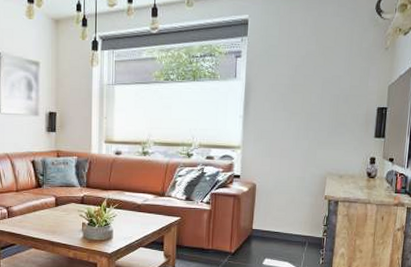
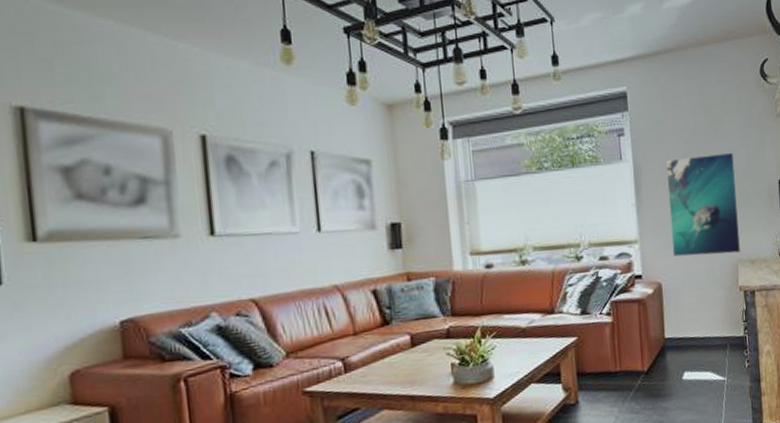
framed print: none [269,79,339,167] -> present [665,152,741,257]

